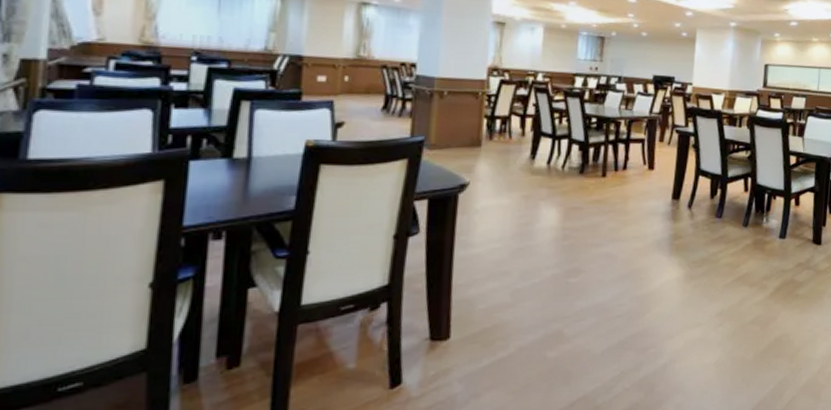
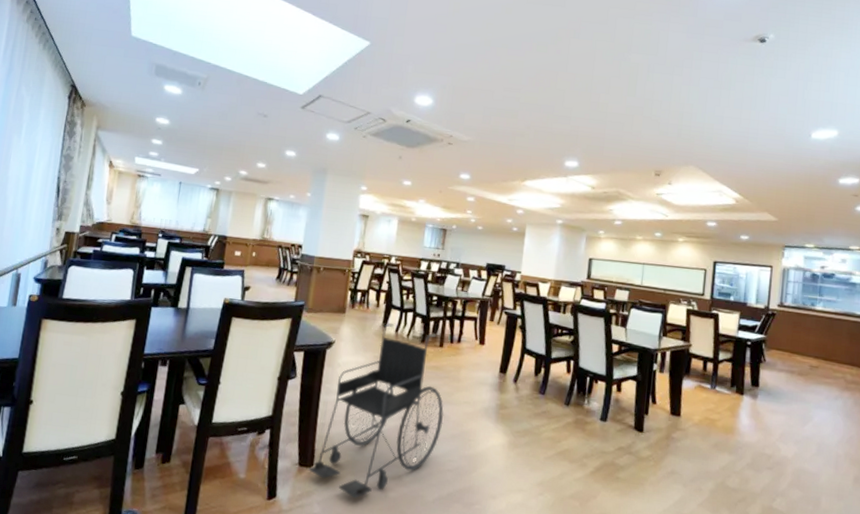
wheelchair: none [443,155,611,368] -> present [308,323,444,499]

